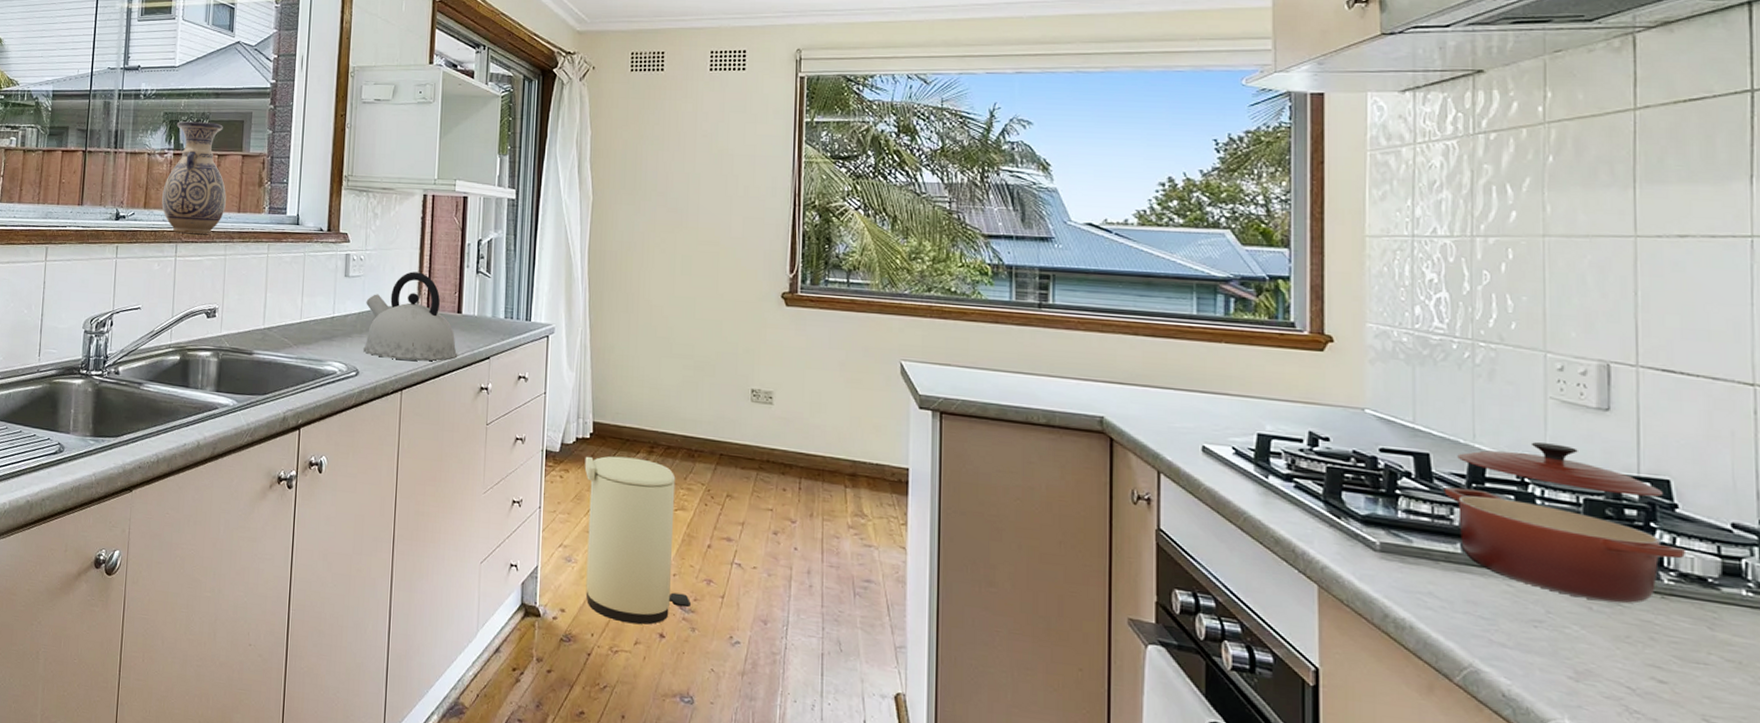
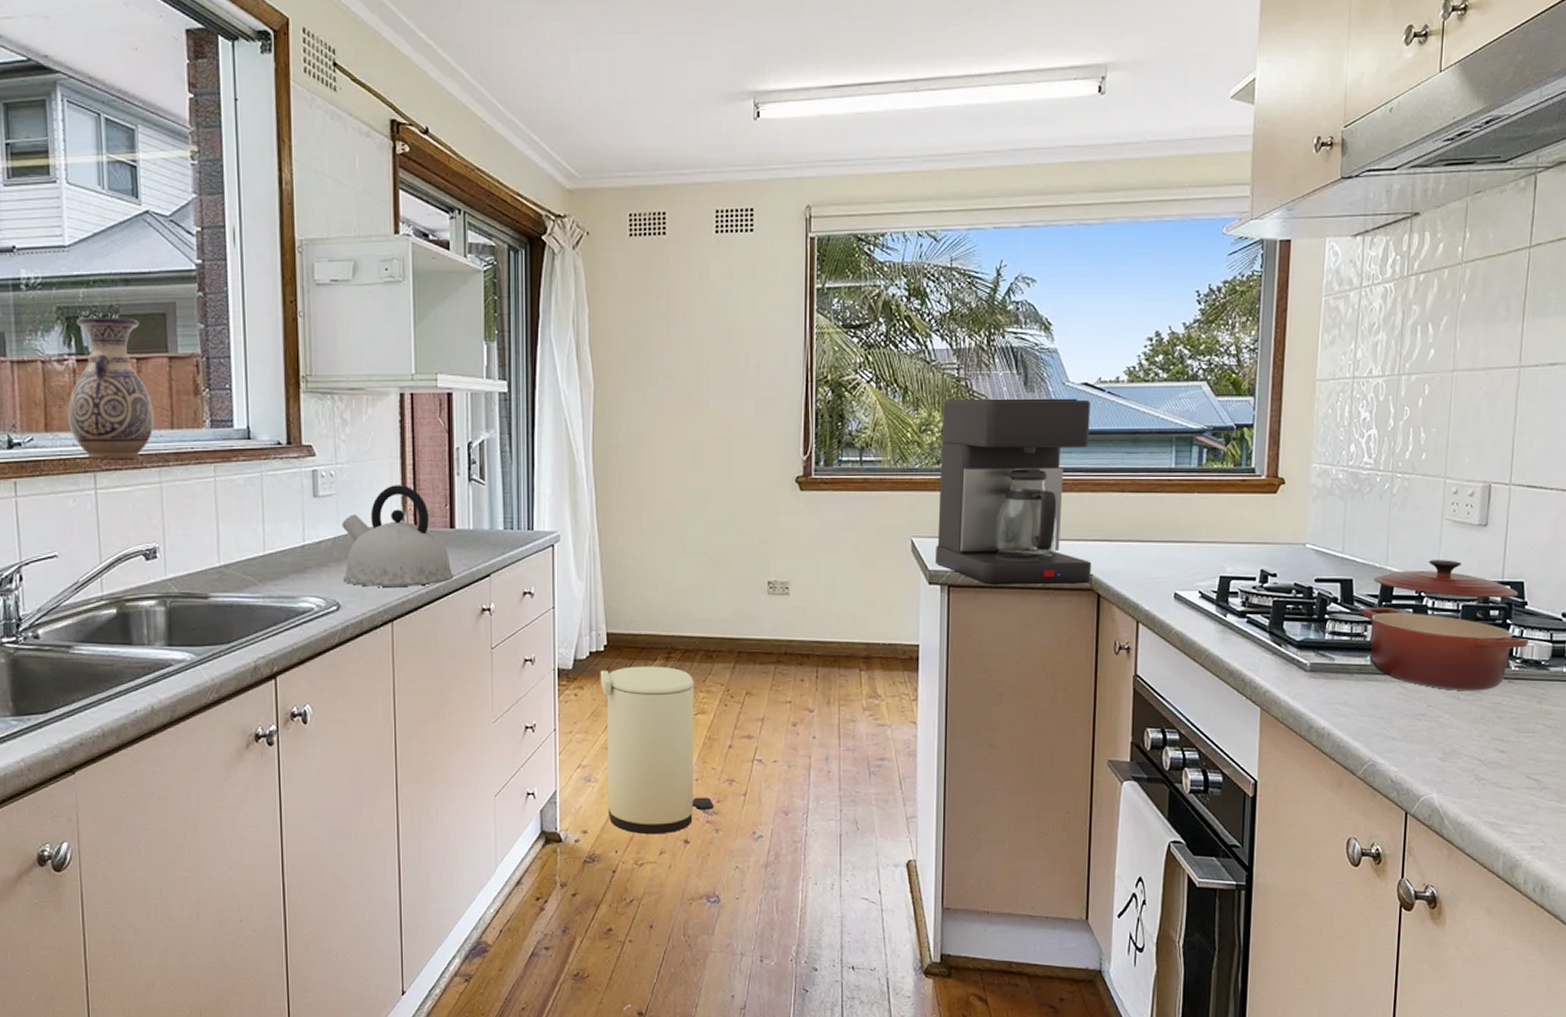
coffee maker: none [927,230,1102,426] -> present [936,398,1092,586]

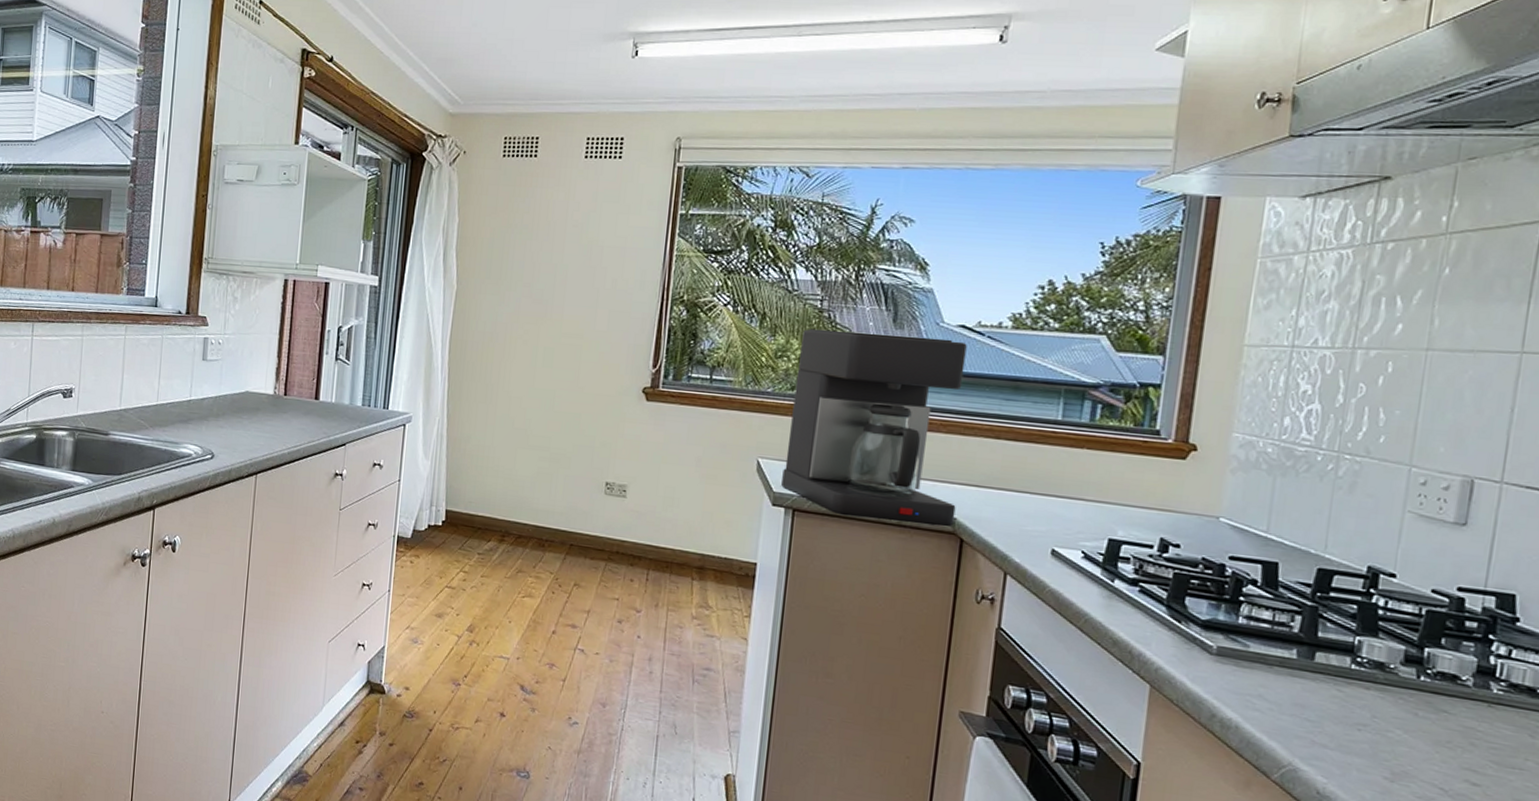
vase: present [68,316,154,459] -> none [18,197,84,314]
kettle: present [342,485,454,587] -> none [219,357,314,447]
pedal bin: present [600,666,713,835] -> none [430,542,532,704]
saucepan: present [1361,560,1529,692] -> none [1287,554,1519,711]

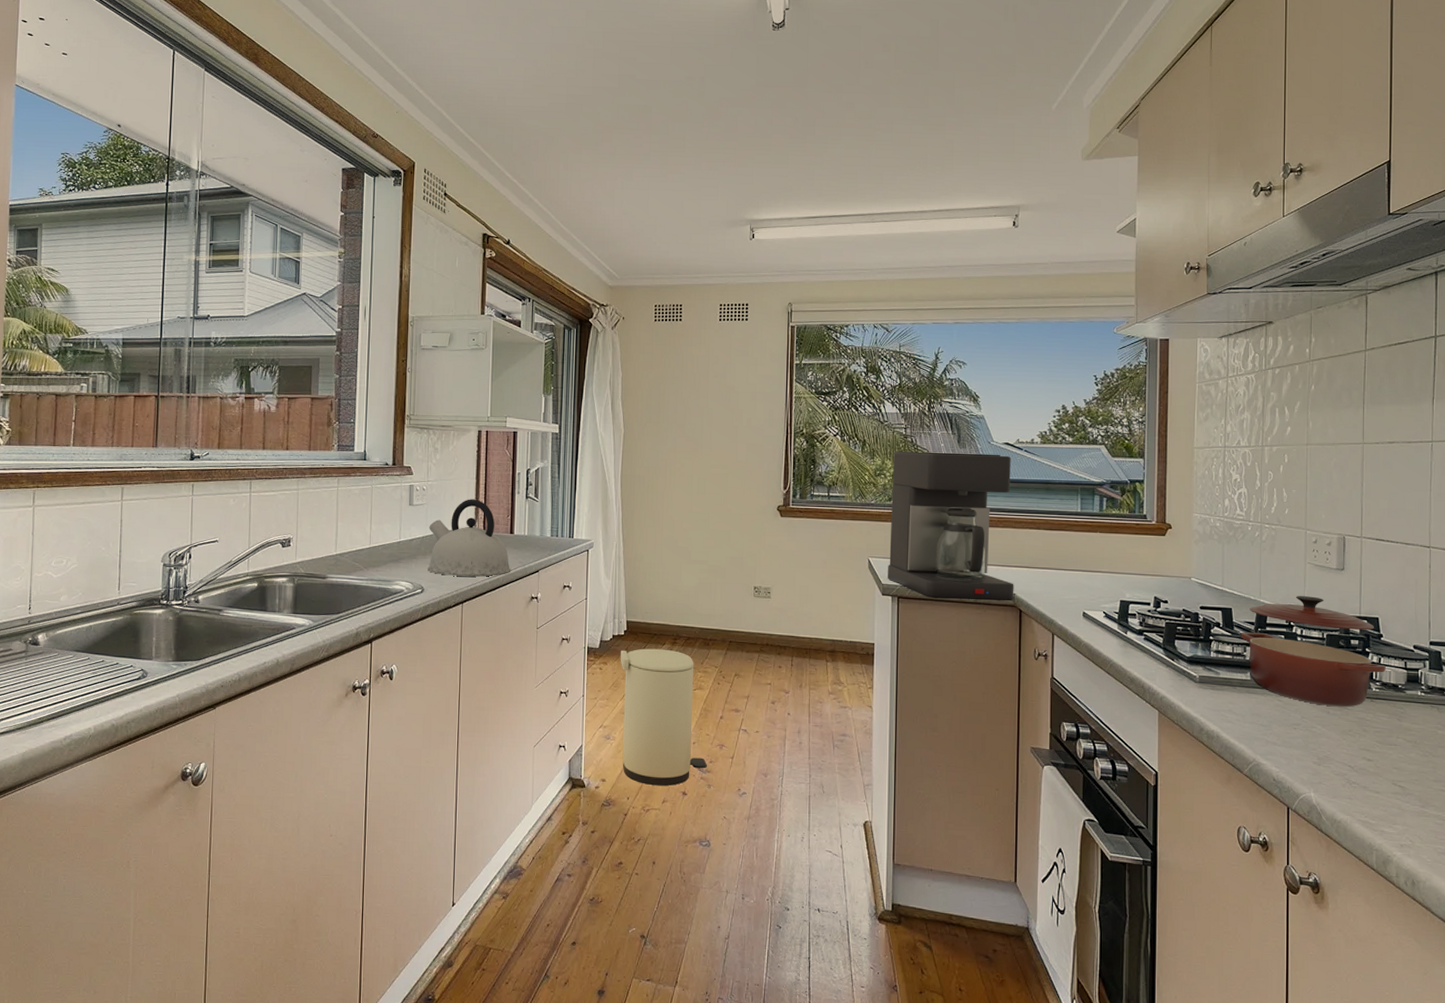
kettle: none [219,357,314,447] -> present [427,499,511,577]
pedal bin: none [430,542,532,704] -> present [620,648,707,786]
saucepan: none [1287,554,1519,711] -> present [1240,596,1386,708]

